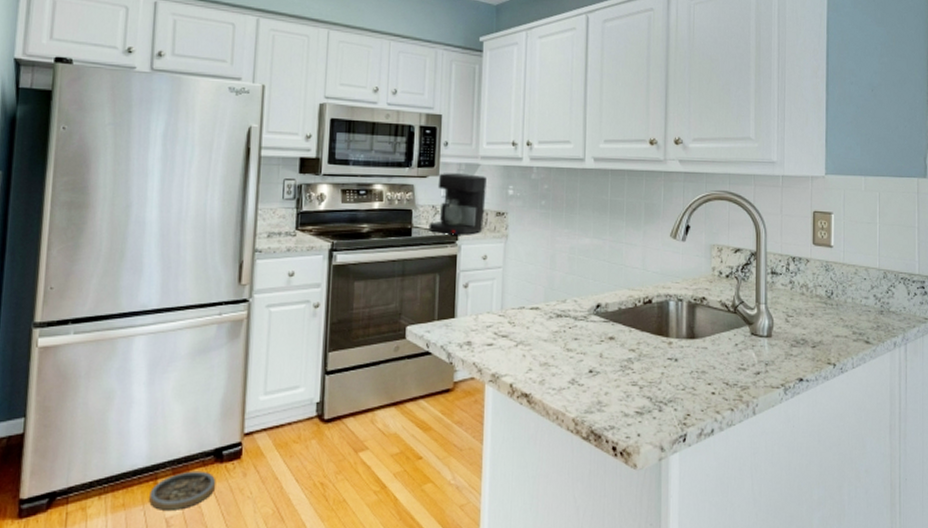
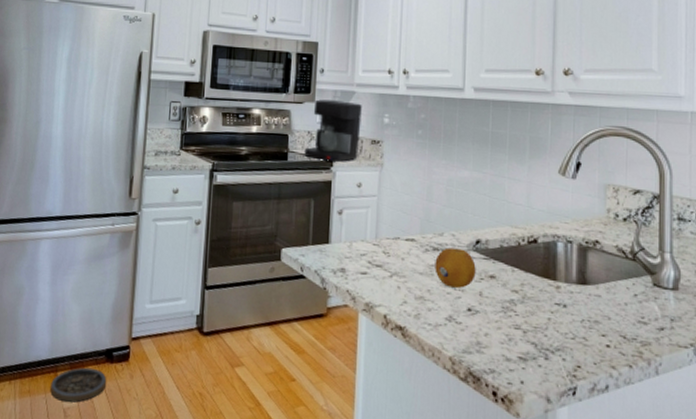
fruit: none [558,313,597,351] -> present [435,247,476,288]

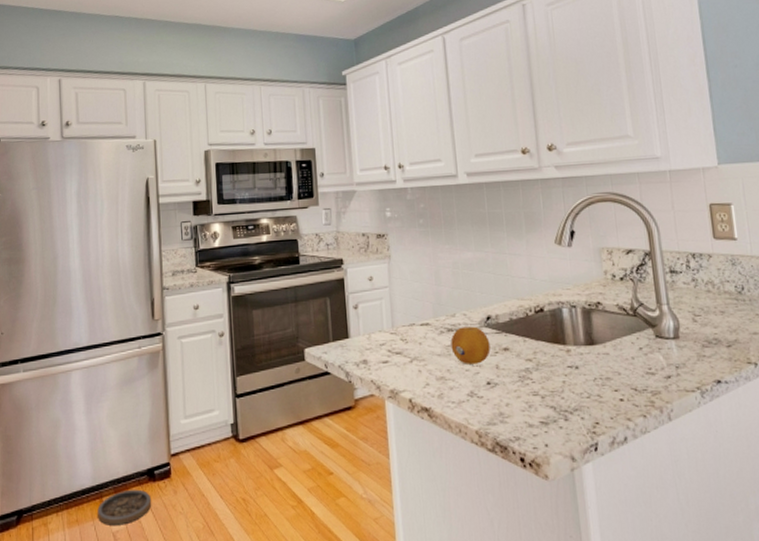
coffee maker: present [304,99,362,163] -> none [314,200,366,261]

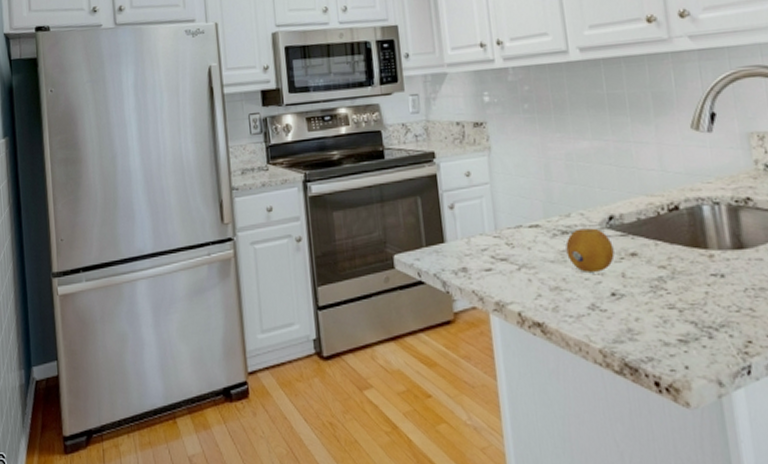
pet bowl: present [97,489,151,525] -> none [171,410,229,449]

